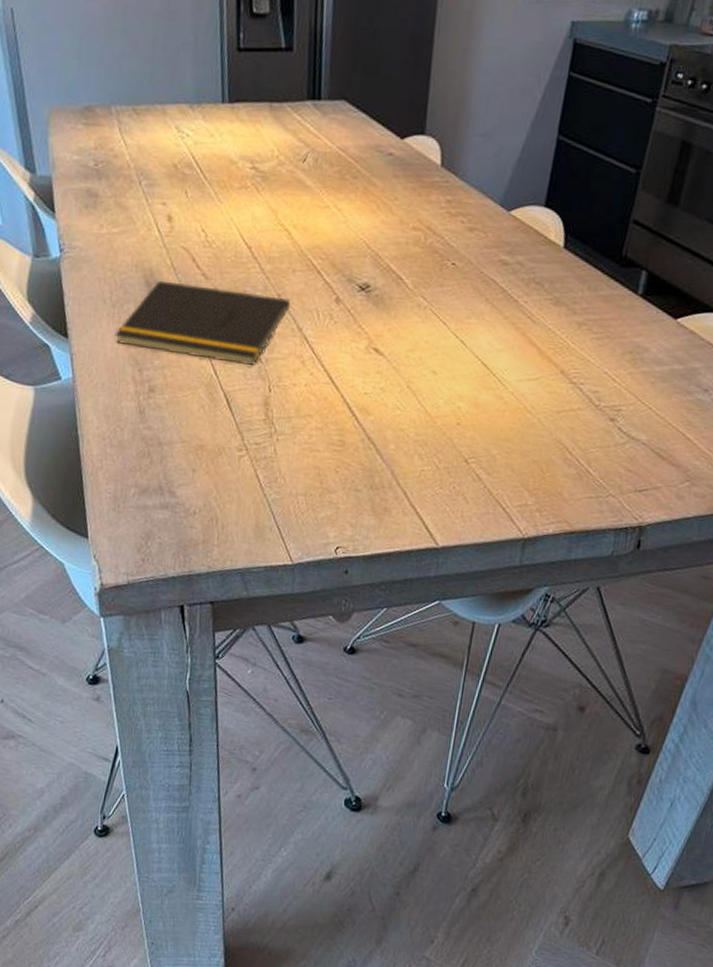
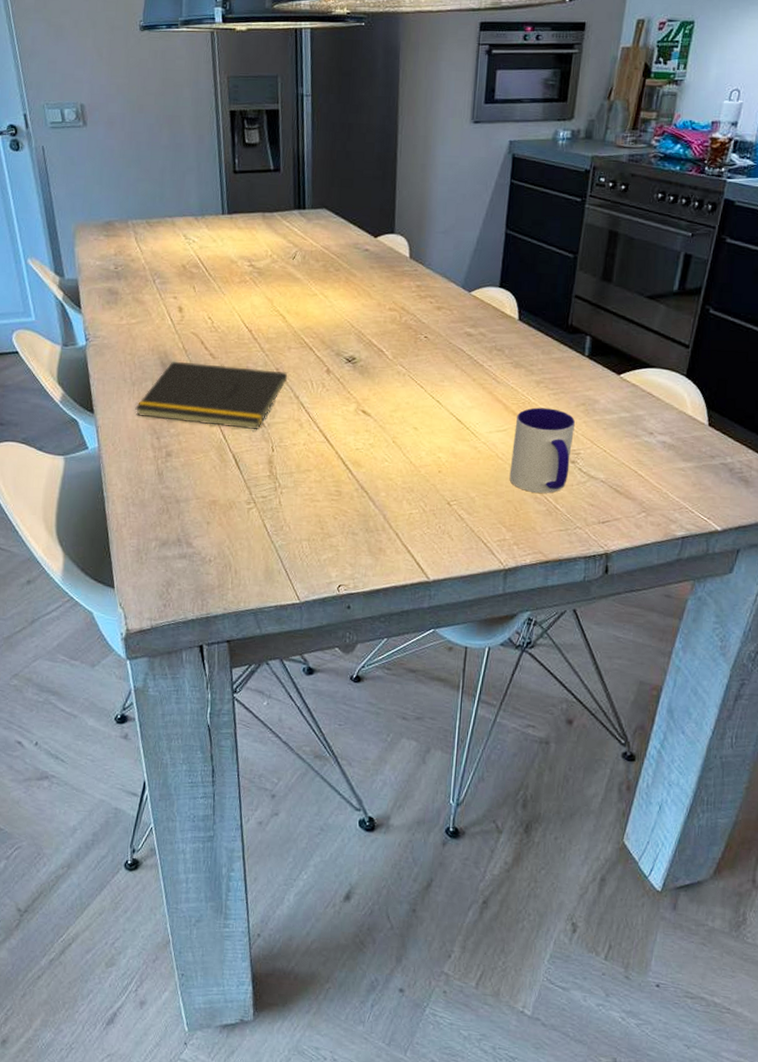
mug: none [537,353,619,455] -> present [509,407,575,493]

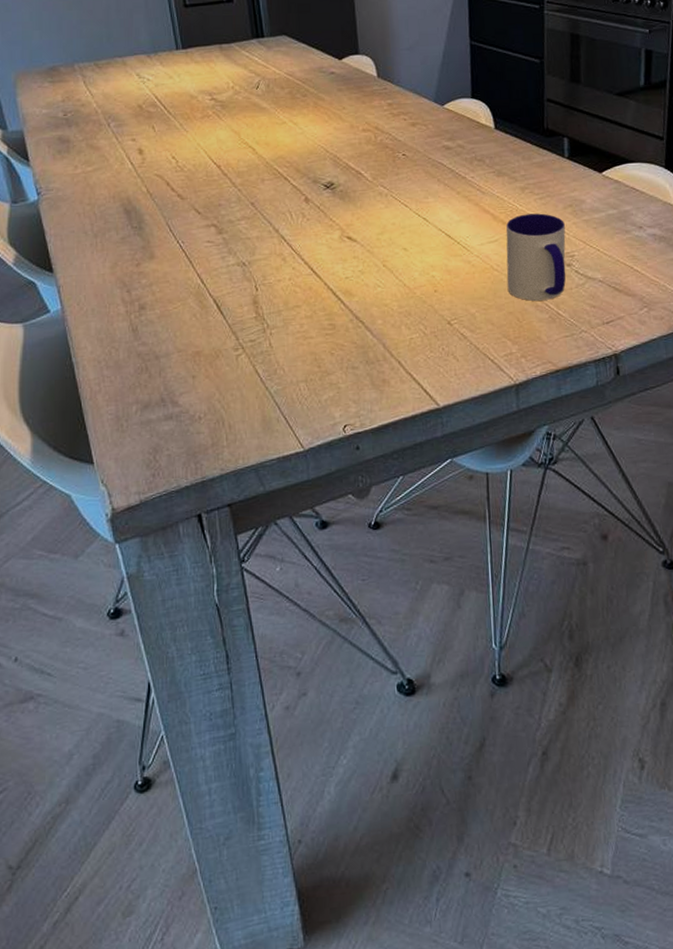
notepad: present [135,361,288,429] -> none [100,205,265,271]

